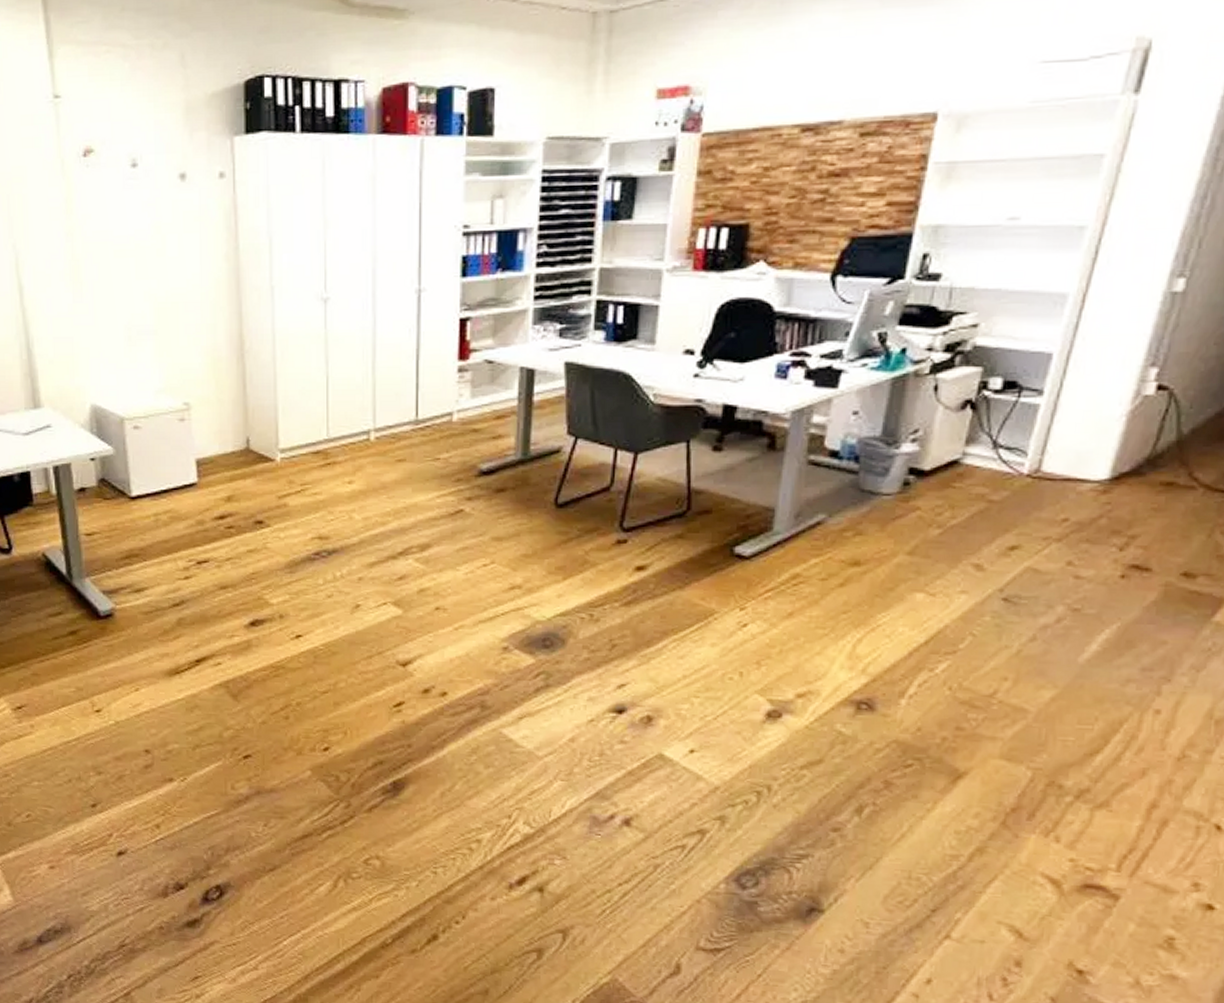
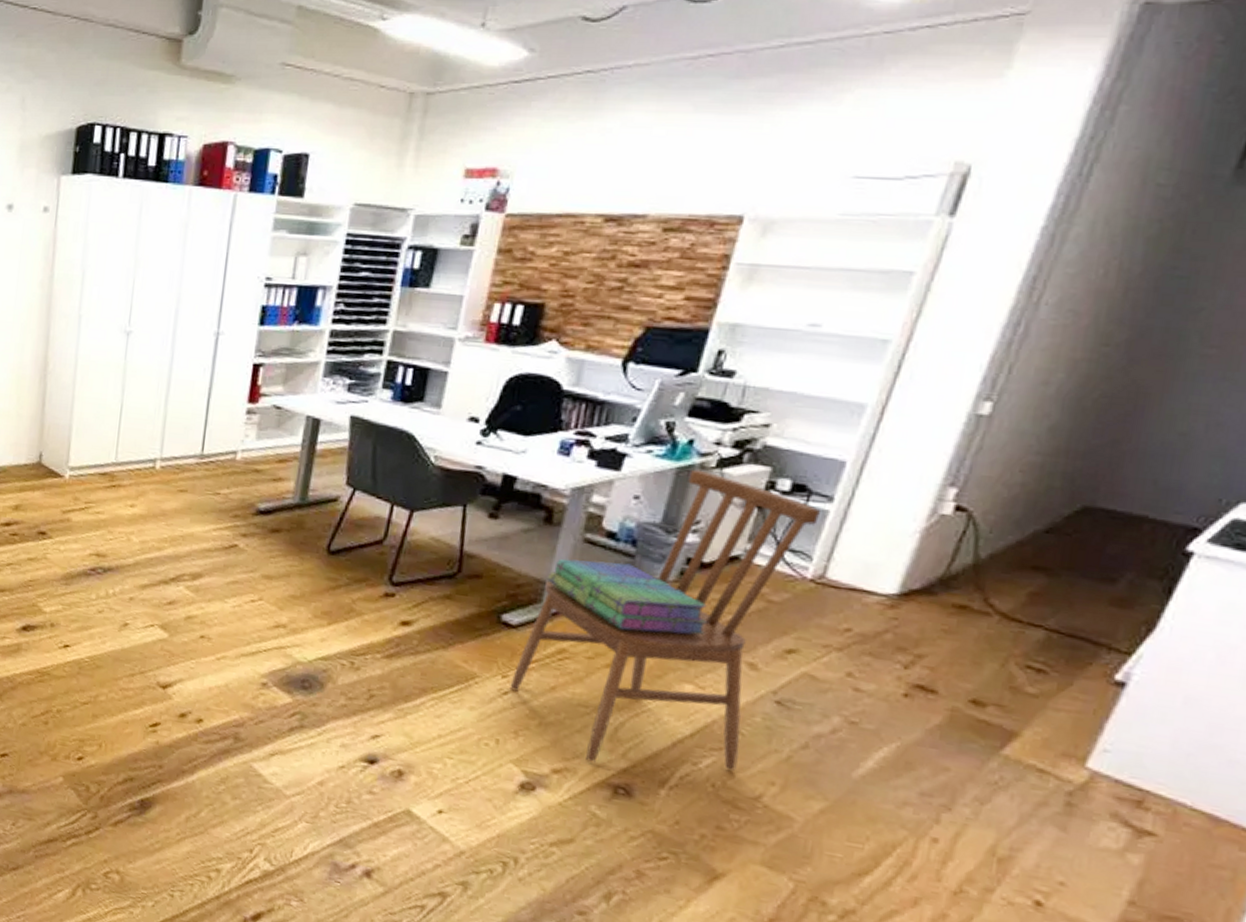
dining chair: none [748,378,1031,683] -> present [509,469,820,771]
stack of books: none [776,480,934,547] -> present [548,559,708,635]

